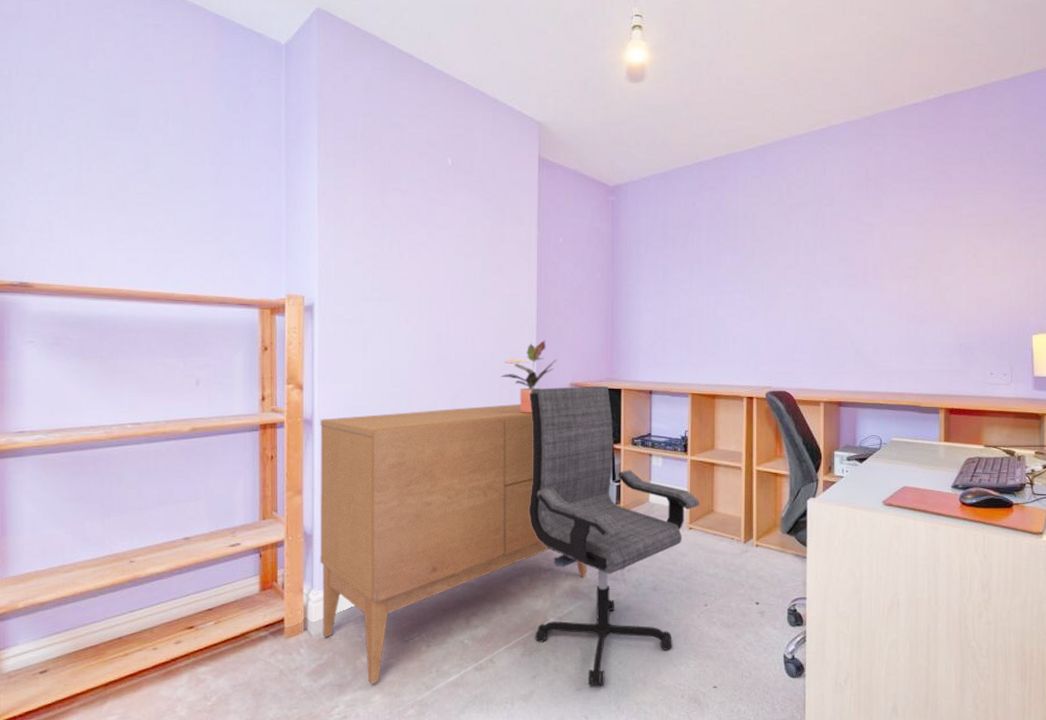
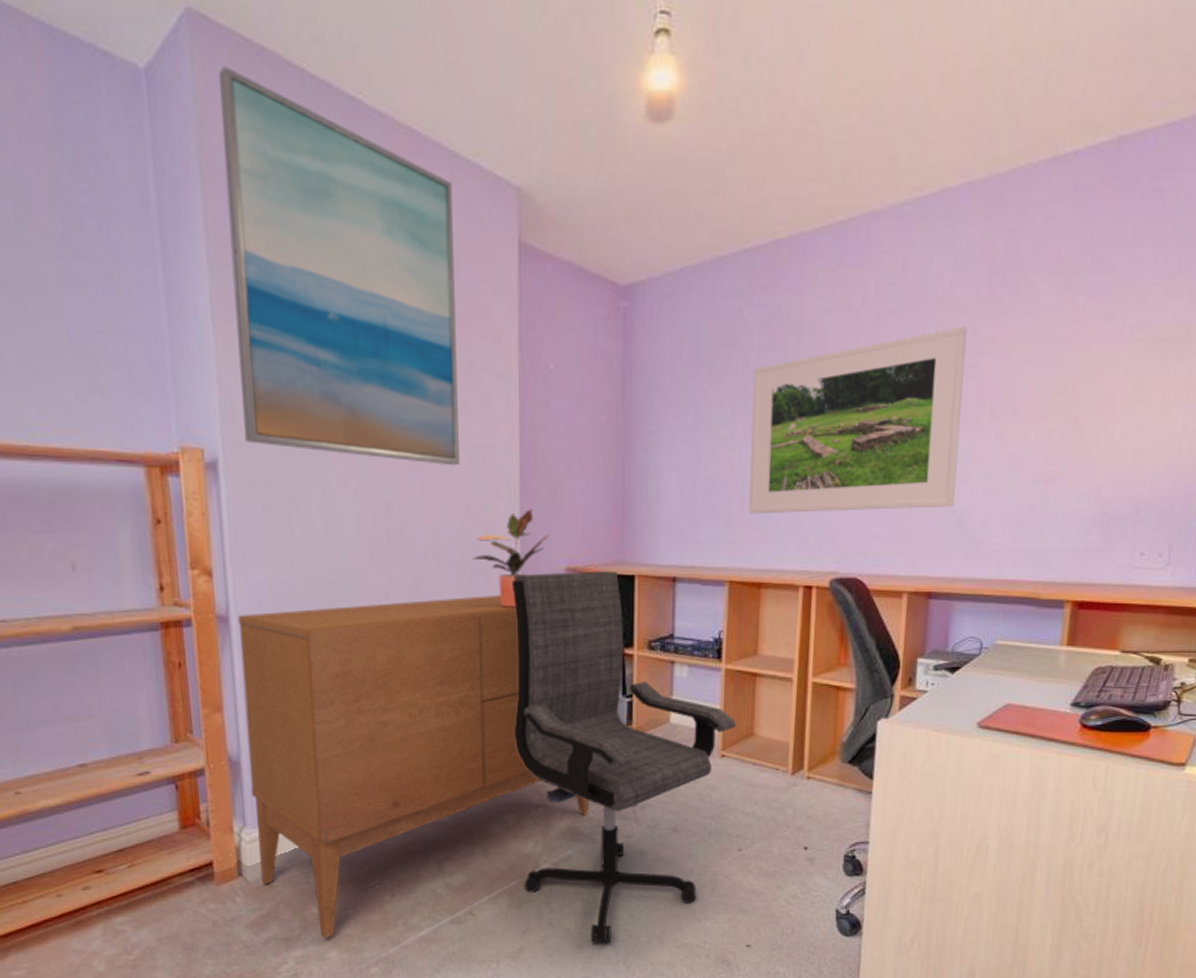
wall art: none [335,43,493,309] -> present [219,65,459,466]
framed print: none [704,215,853,344] -> present [748,326,967,514]

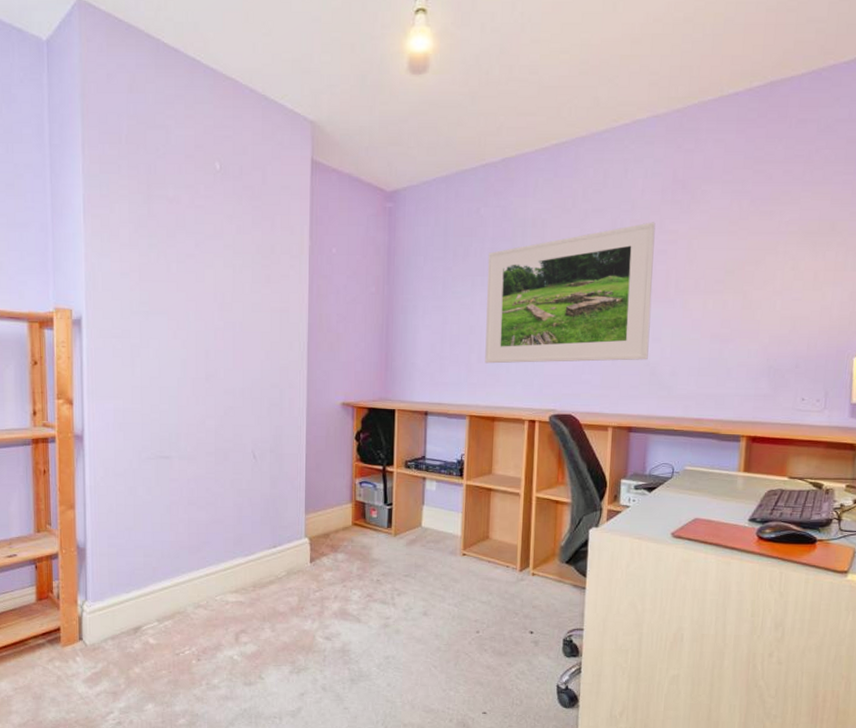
wall art: present [219,65,459,466] -> none [98,37,263,324]
sideboard: present [238,596,589,939] -> none [90,423,356,694]
potted plant: present [473,509,550,608] -> none [270,357,330,433]
office chair: present [511,572,736,944] -> none [298,406,475,707]

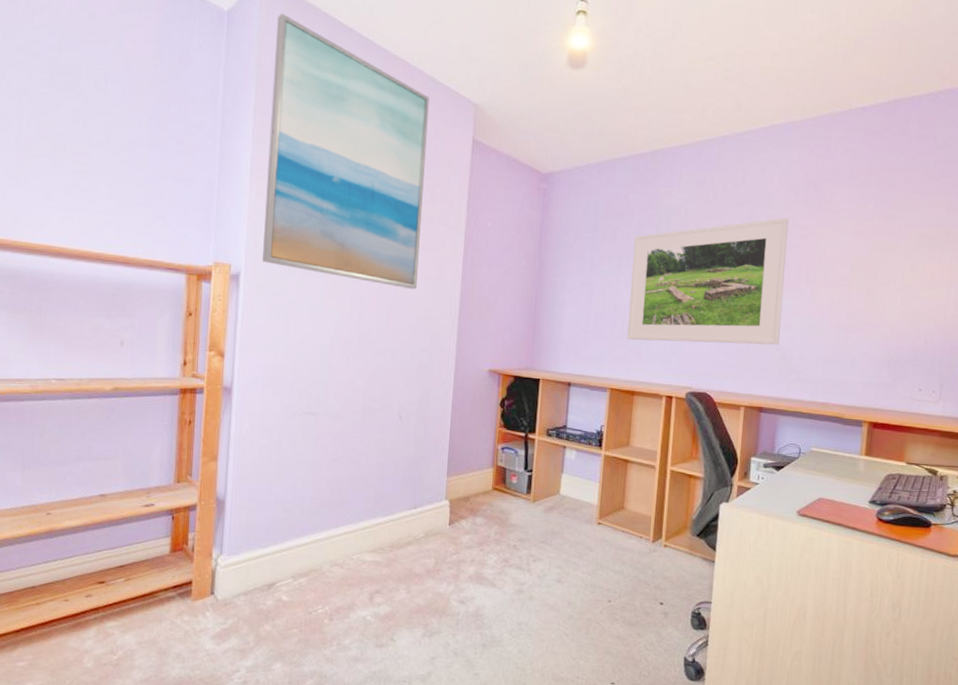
wall art: none [98,37,263,324] -> present [262,12,429,290]

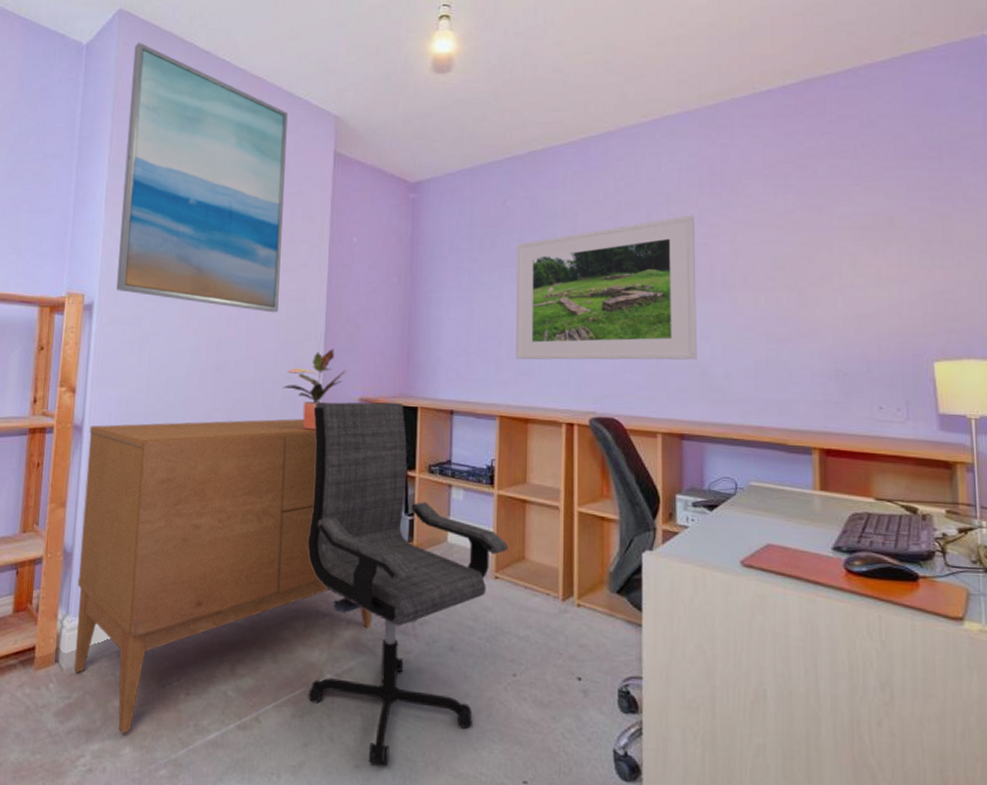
sideboard: none [228,386,493,653] -> present [73,419,372,734]
potted plant: none [420,324,479,397] -> present [283,349,347,430]
office chair: none [436,372,611,674] -> present [307,402,508,767]

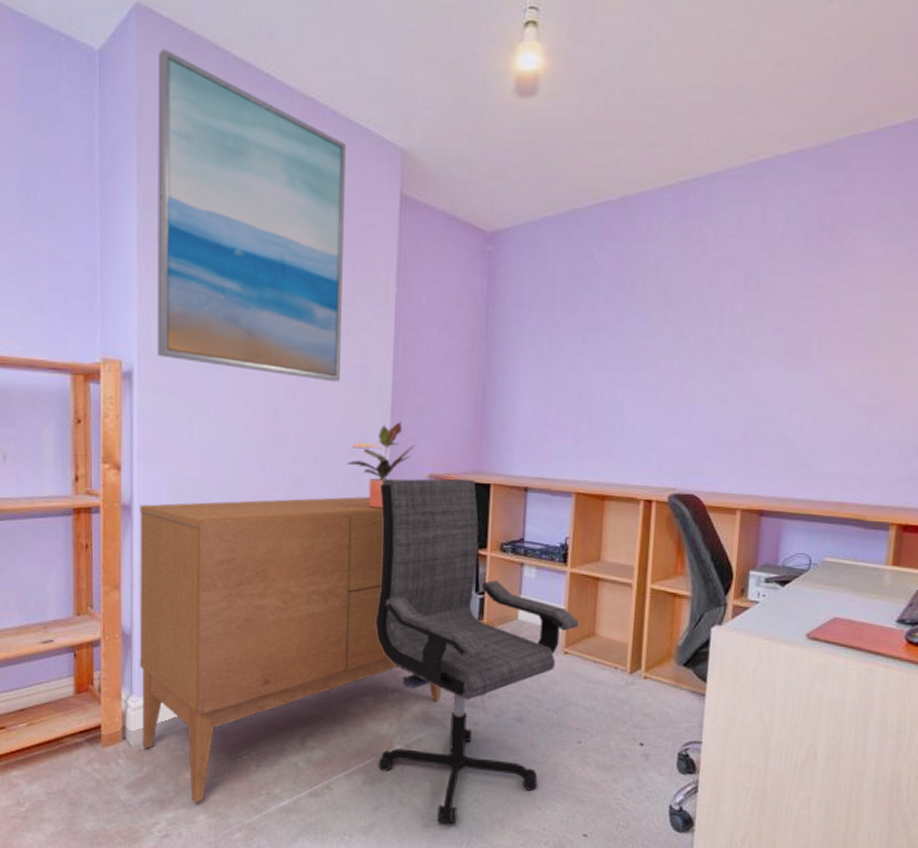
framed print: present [515,215,697,360] -> none [595,273,797,434]

